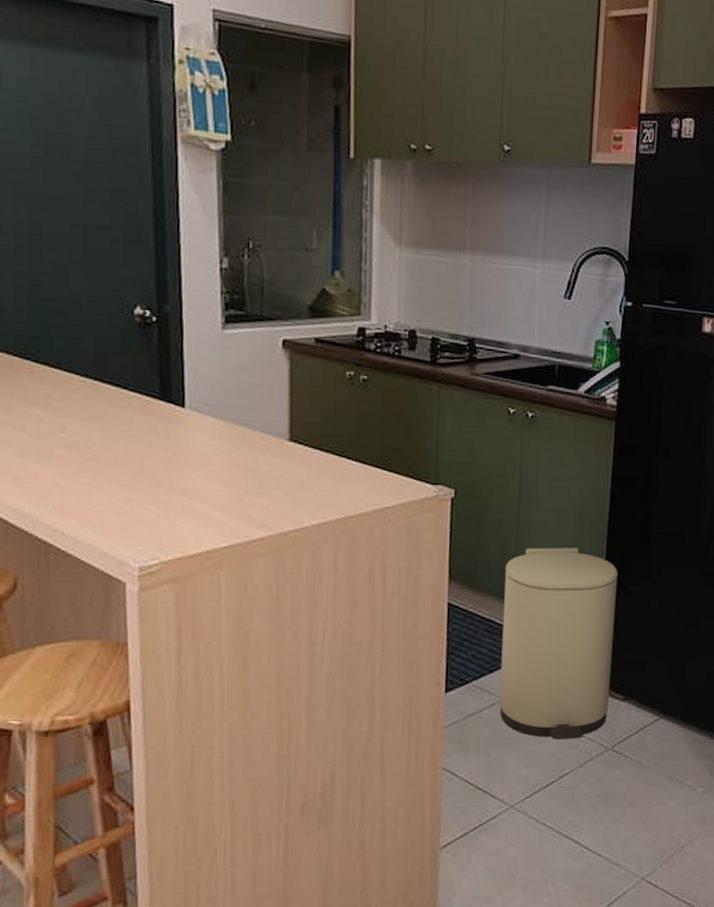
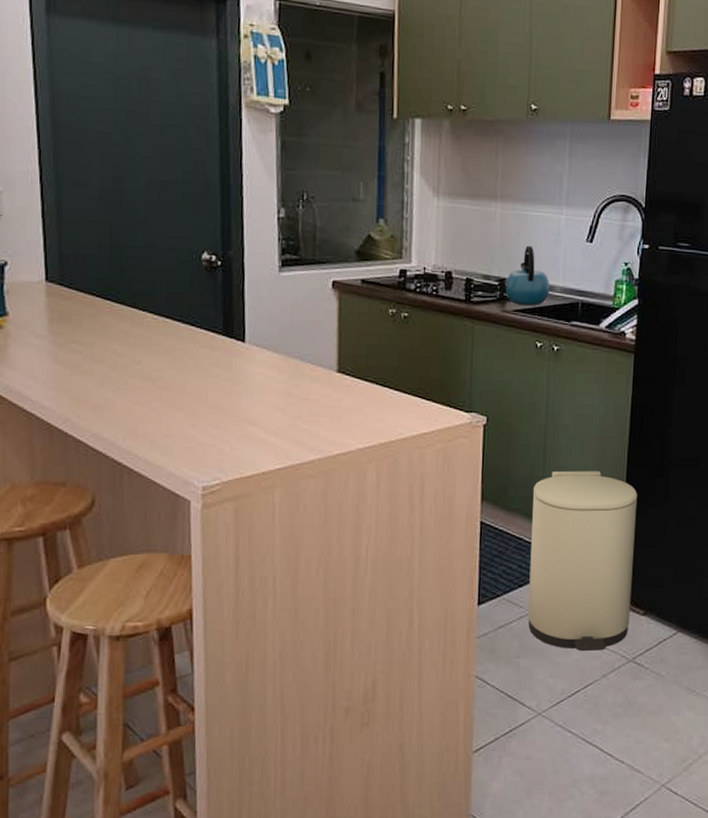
kettle: none [475,302,525,369] -> present [505,245,551,306]

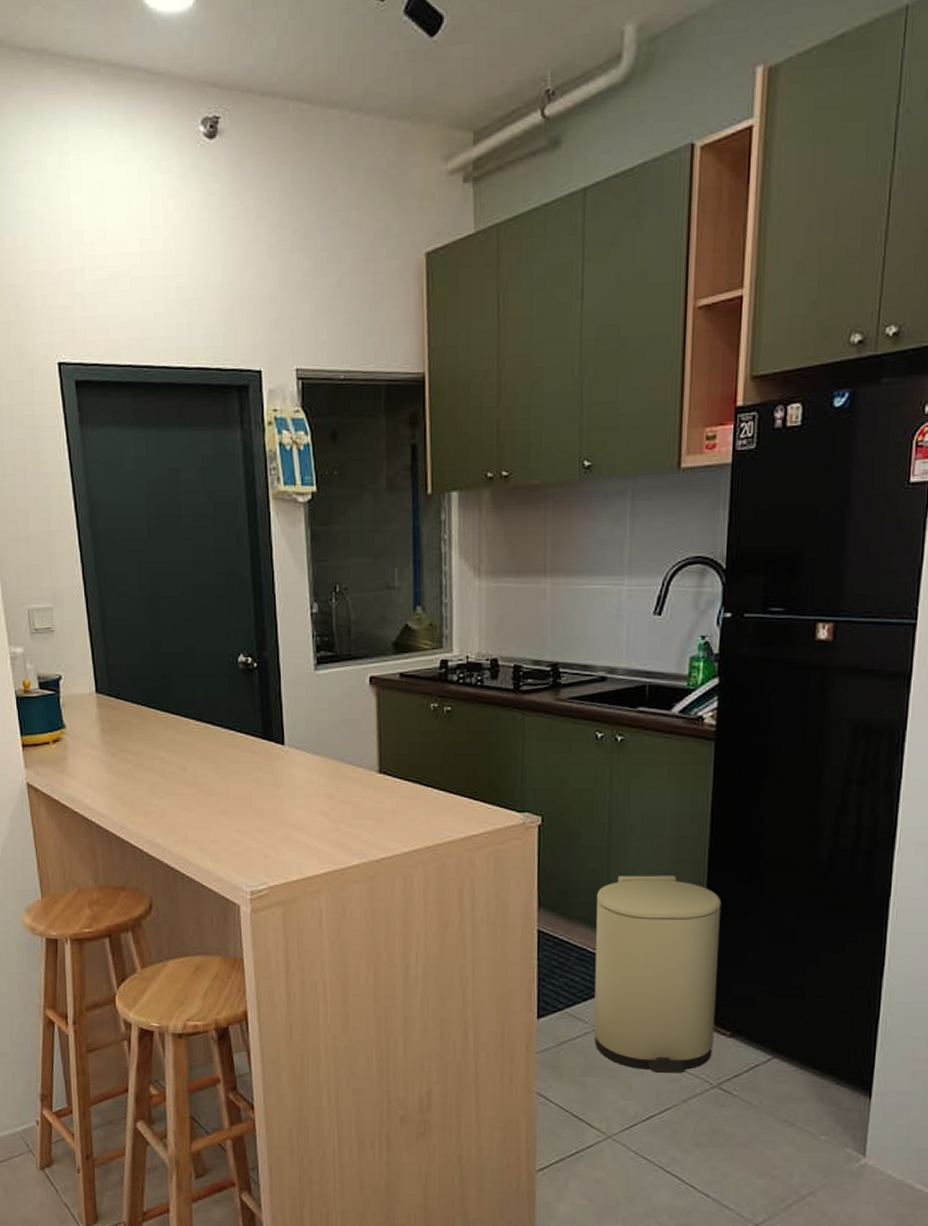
kettle: present [505,245,551,306] -> none [558,624,612,692]

